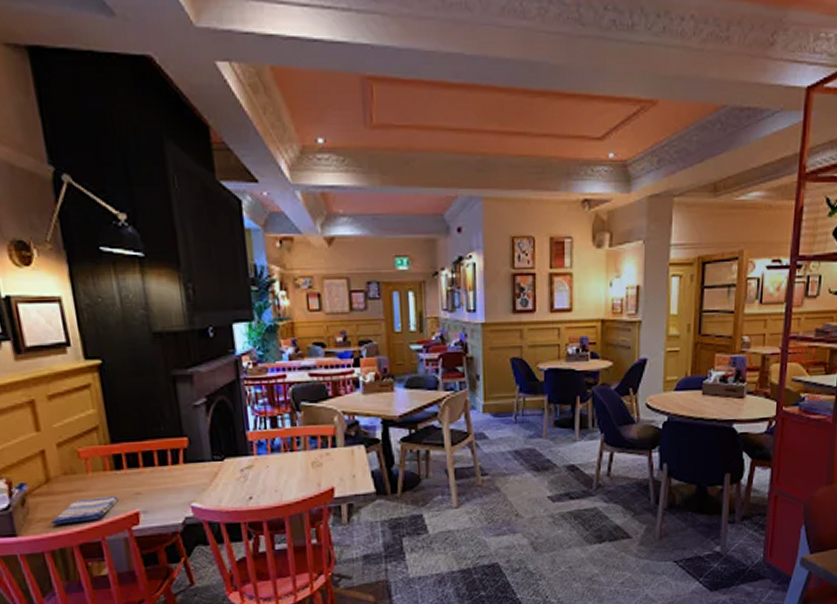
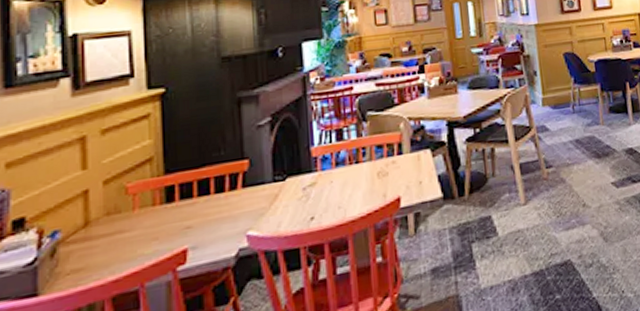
dish towel: present [51,495,119,525] -> none [83,232,166,276]

